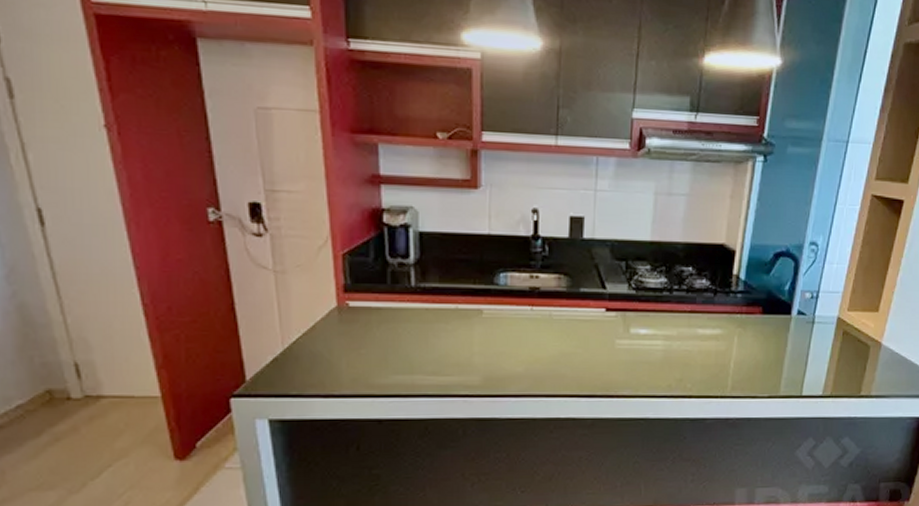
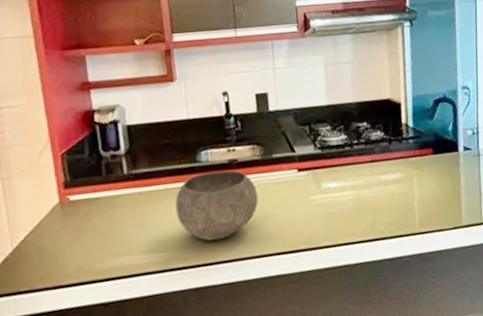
bowl: none [464,297,558,373] -> present [175,170,259,241]

